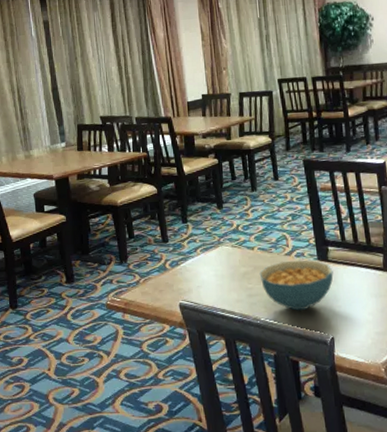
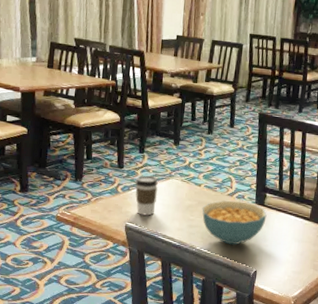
coffee cup: none [182,246,209,291] -> present [134,175,158,216]

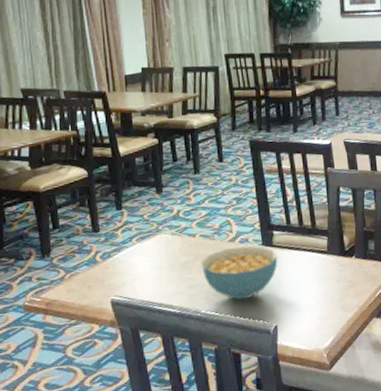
coffee cup: present [134,175,158,216] -> none [115,234,146,285]

